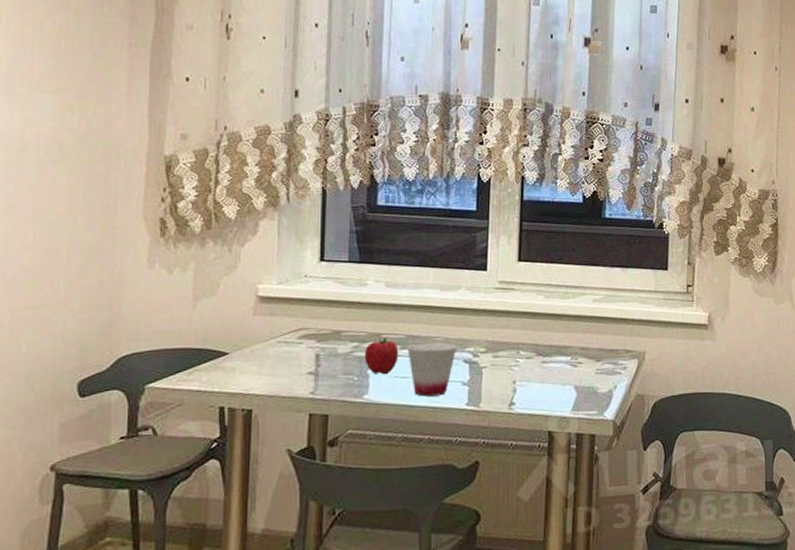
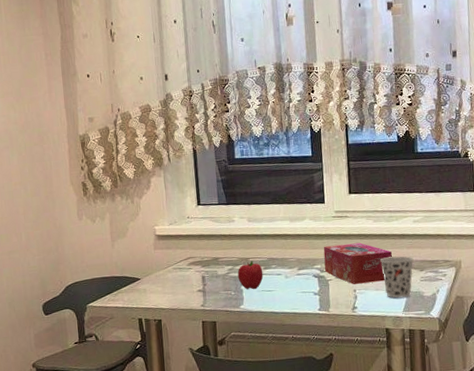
cup: present [407,342,458,397] -> none [269,262,308,305]
tissue box: none [478,322,564,374] -> present [323,242,392,284]
cup: none [549,341,590,394] -> present [380,256,414,299]

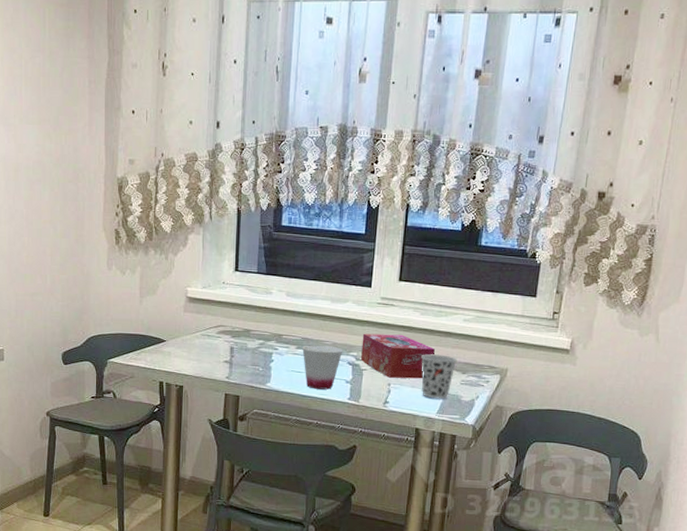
fruit: present [237,261,264,290] -> none [268,338,295,369]
cup: none [269,262,308,305] -> present [302,345,343,390]

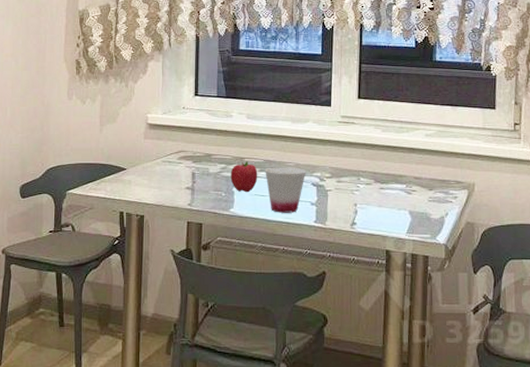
fruit: none [268,338,295,369] -> present [230,161,258,193]
tissue box: present [360,333,435,379] -> none [324,153,399,198]
cup: present [421,354,457,399] -> none [386,171,423,218]

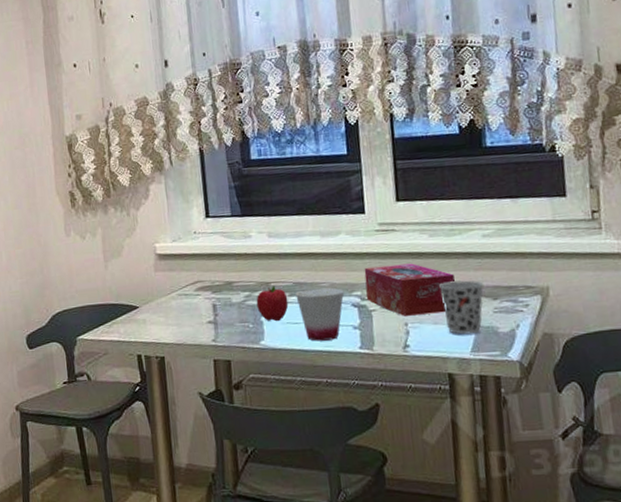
tissue box: none [324,153,399,198] -> present [364,263,455,316]
cup: none [386,171,423,218] -> present [439,280,484,335]

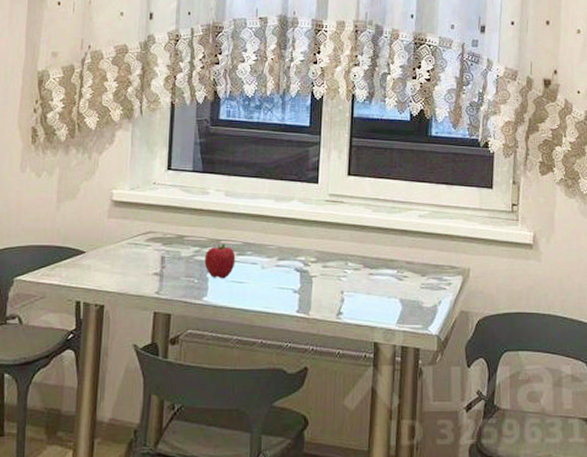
cup: present [295,287,344,341] -> none [243,250,290,302]
tissue box: present [364,263,455,316] -> none [309,235,390,284]
cup: present [439,280,484,335] -> none [376,255,415,307]

